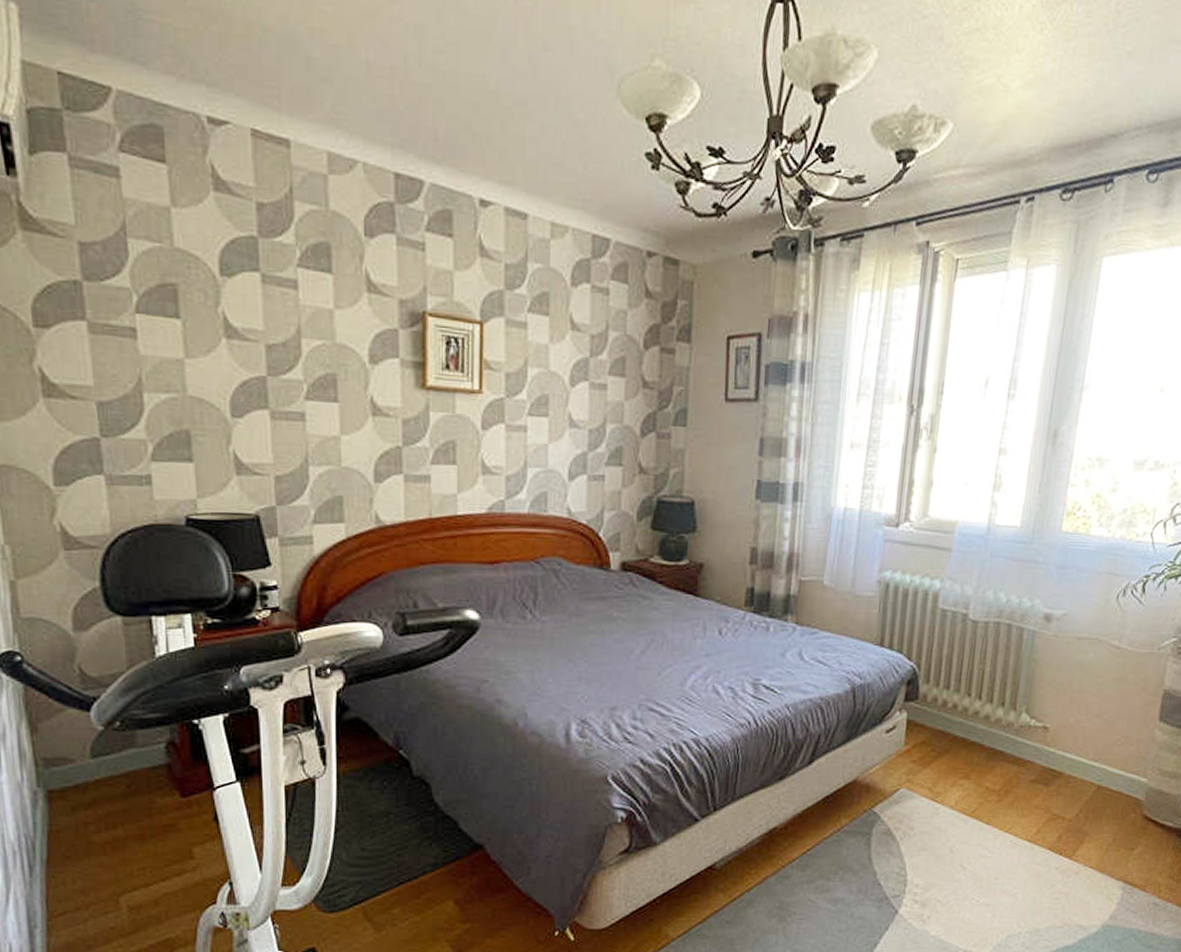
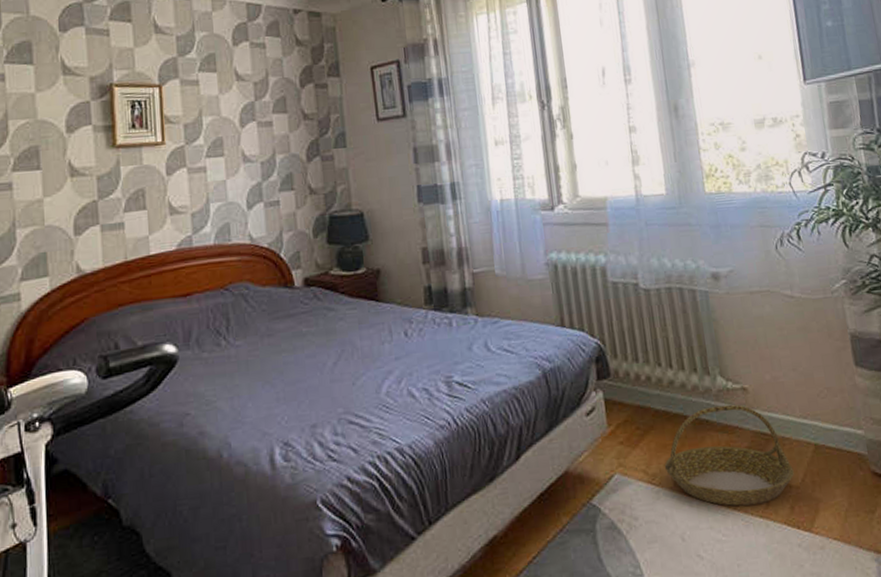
basket: none [949,739,1071,830] -> present [664,404,794,506]

